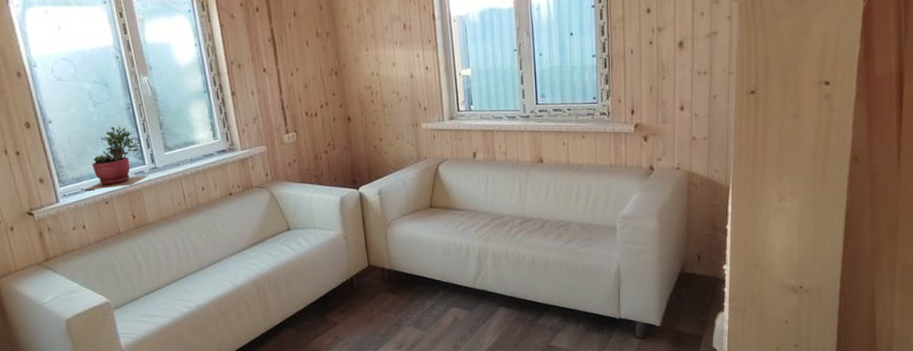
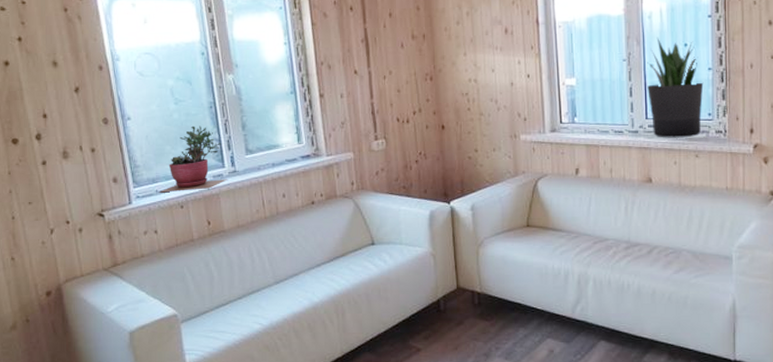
planter: none [536,27,589,122] -> present [647,37,704,138]

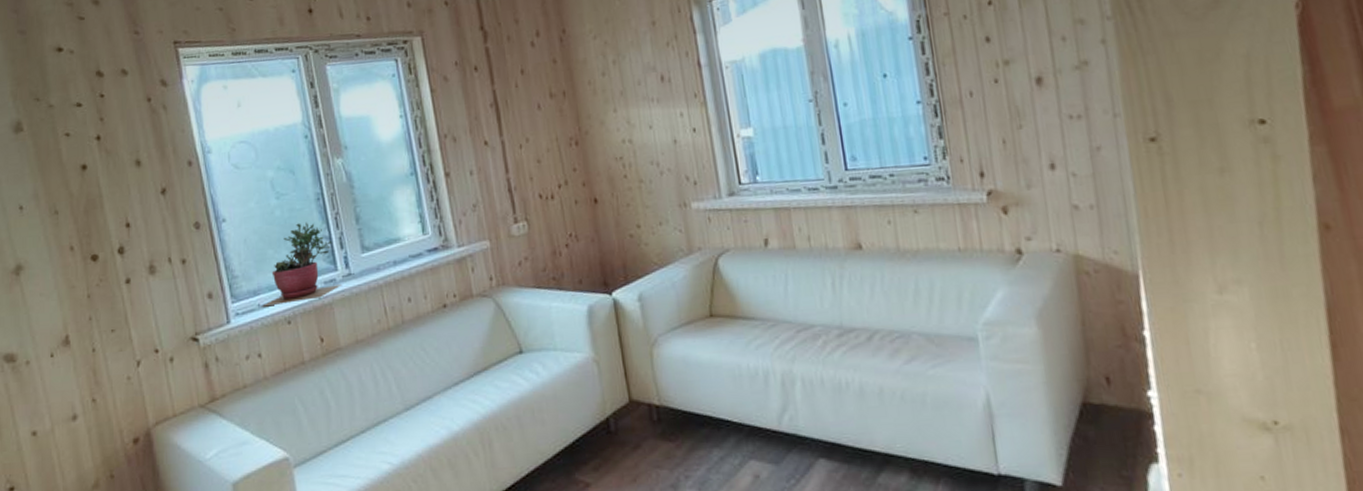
planter: present [647,37,704,138] -> none [839,69,917,193]

